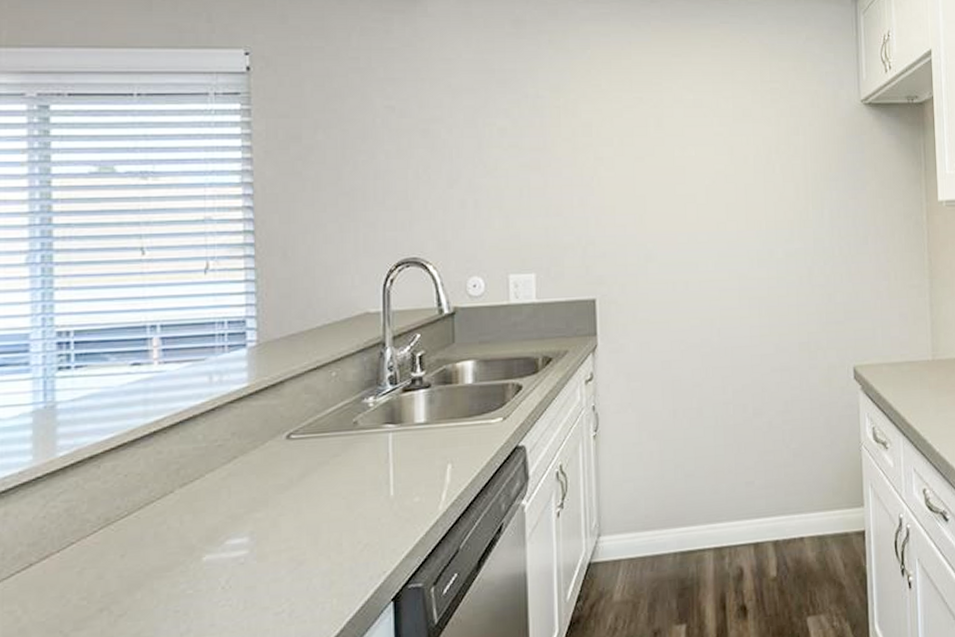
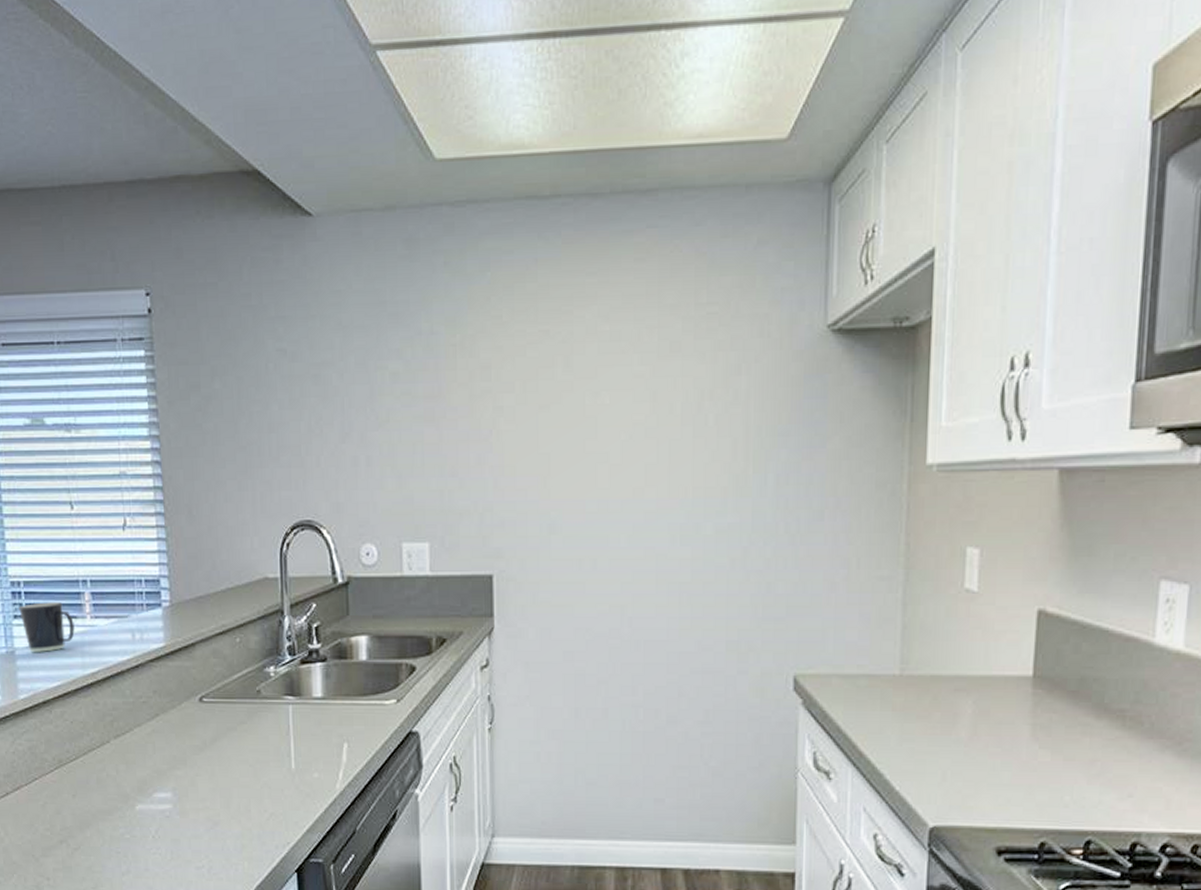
mug: none [65,350,137,405] -> present [19,602,75,652]

